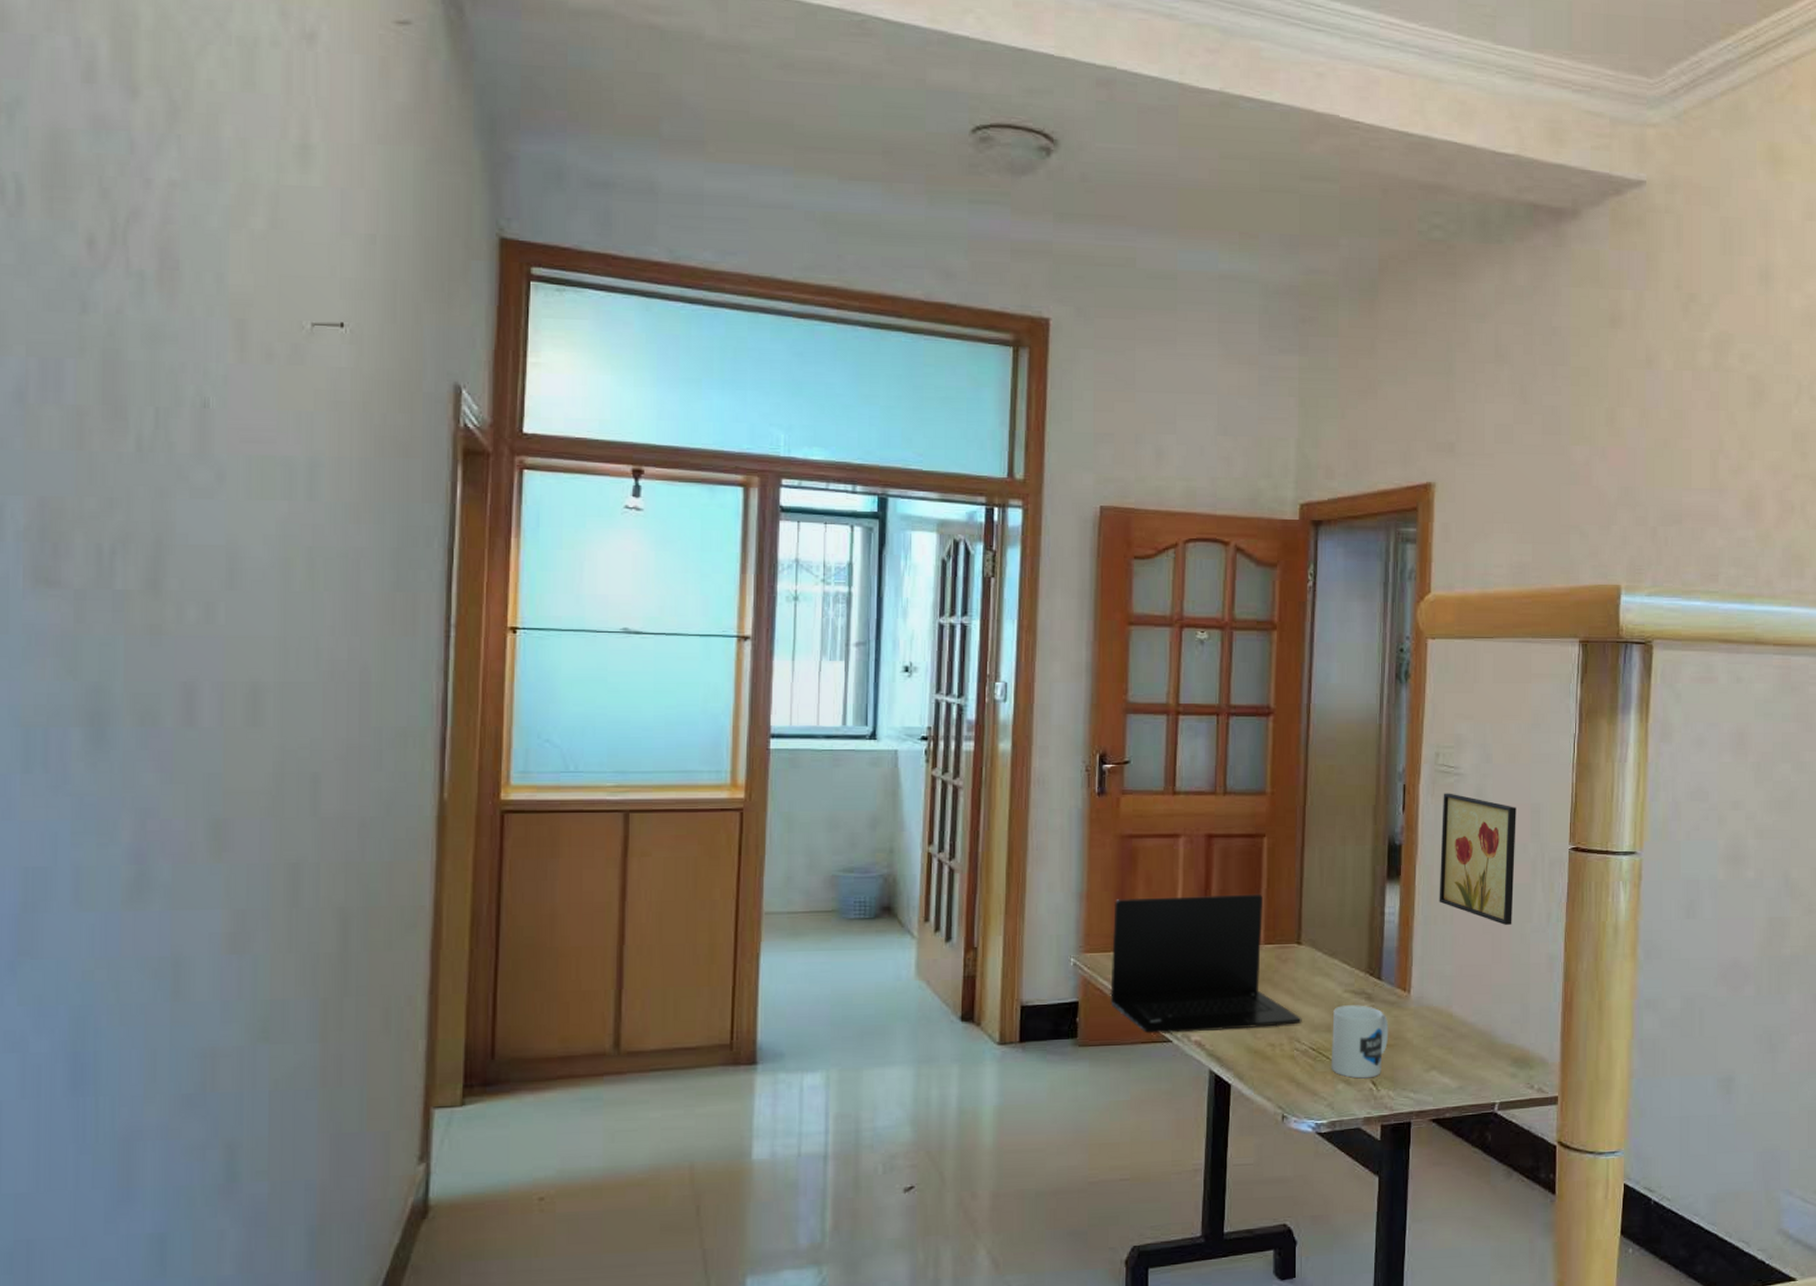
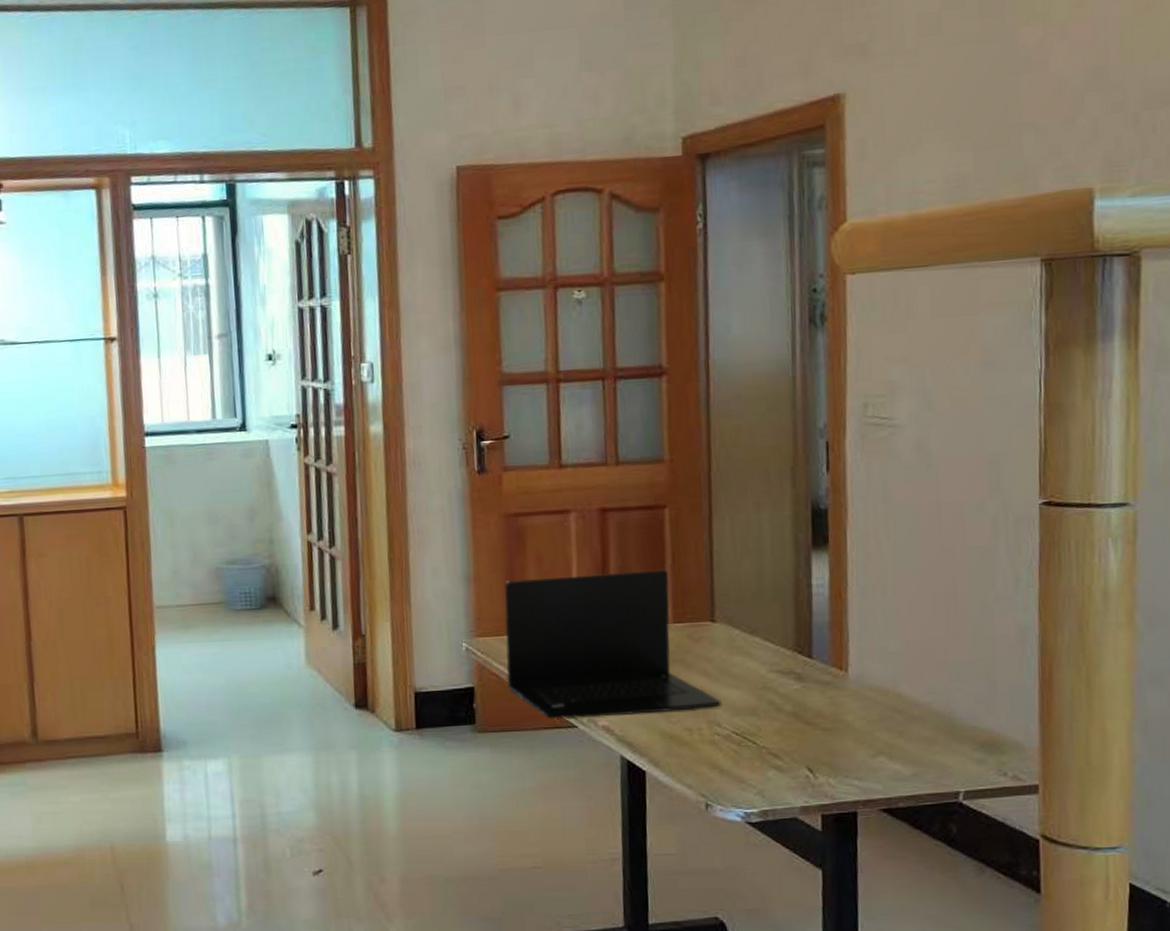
mug: present [1331,1005,1389,1079] -> none [757,686,825,765]
wall art: present [1439,793,1516,925] -> none [875,447,970,594]

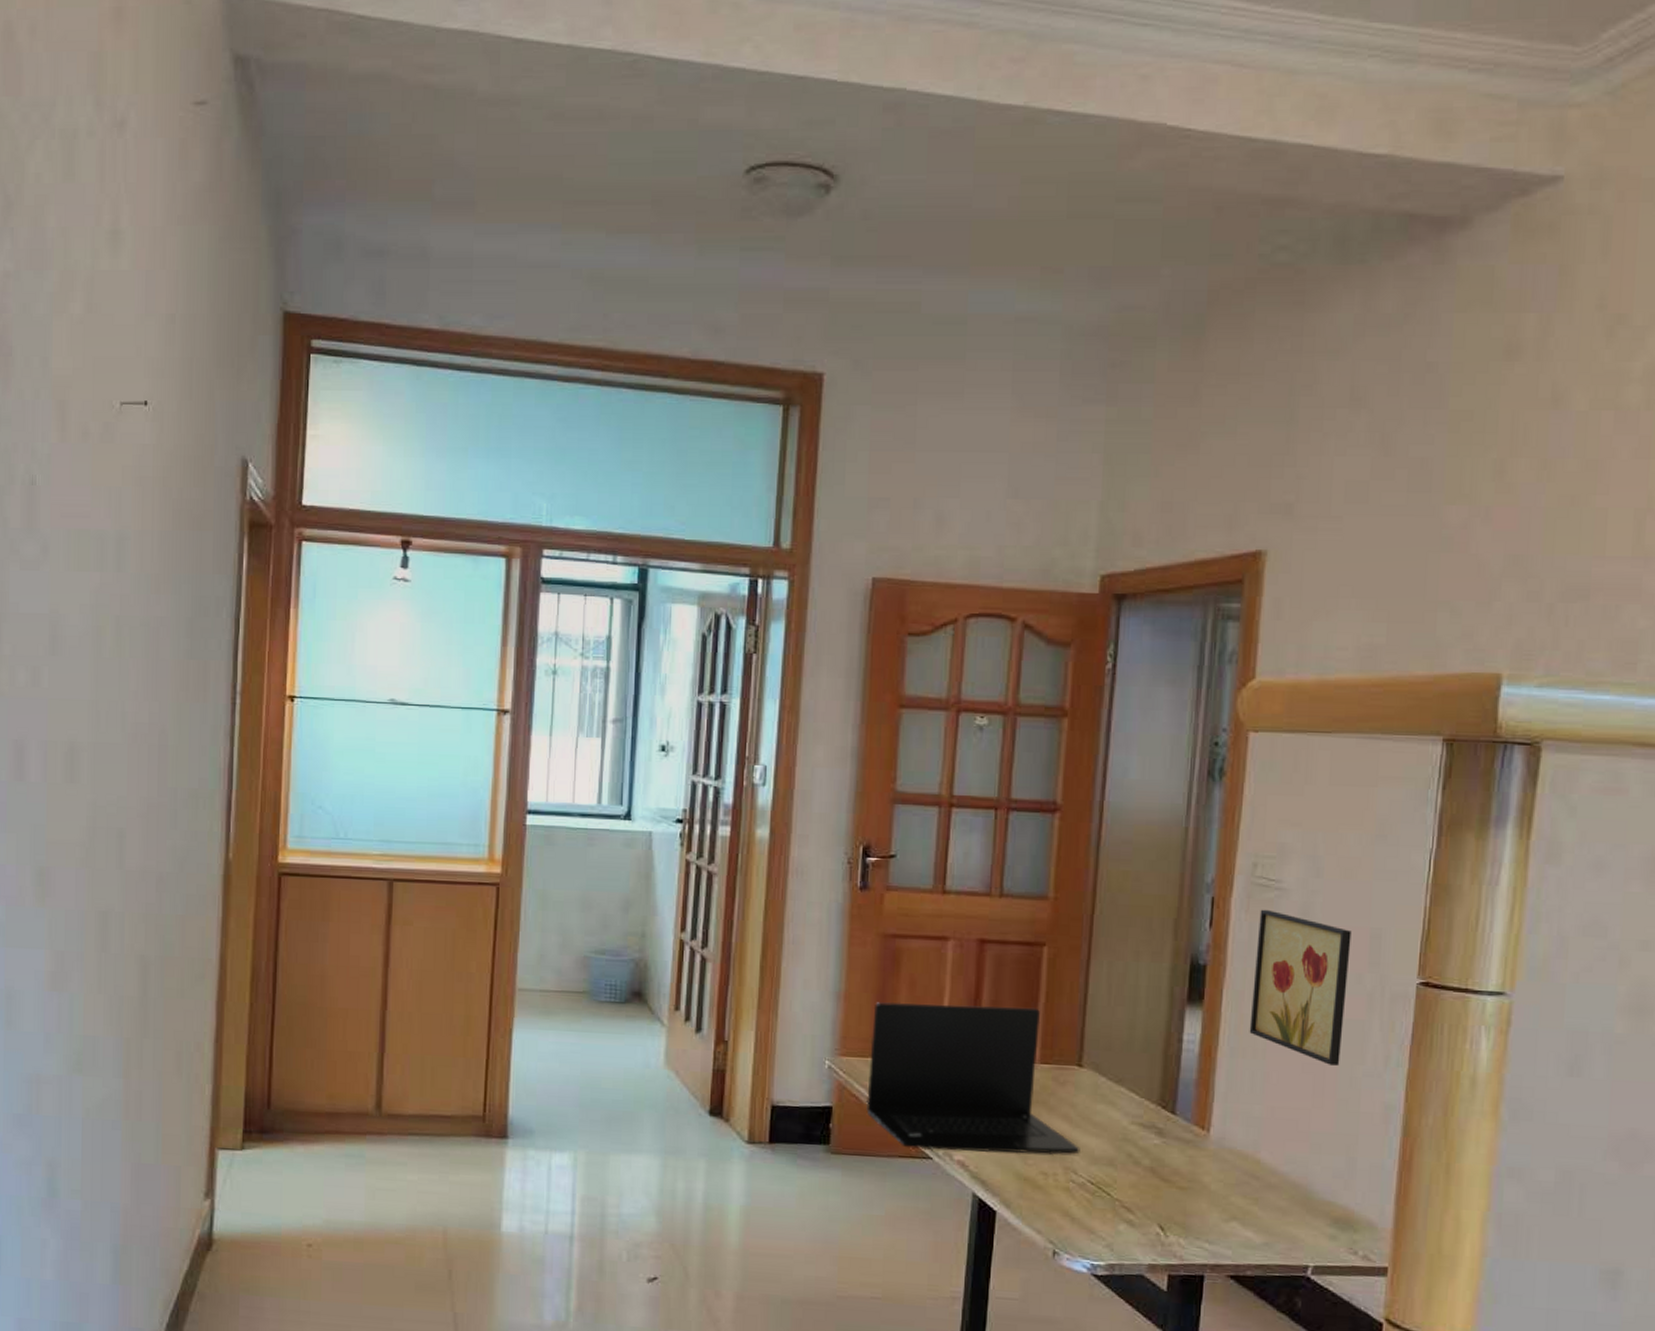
wall art: none [875,447,970,594] -> present [1249,909,1352,1066]

